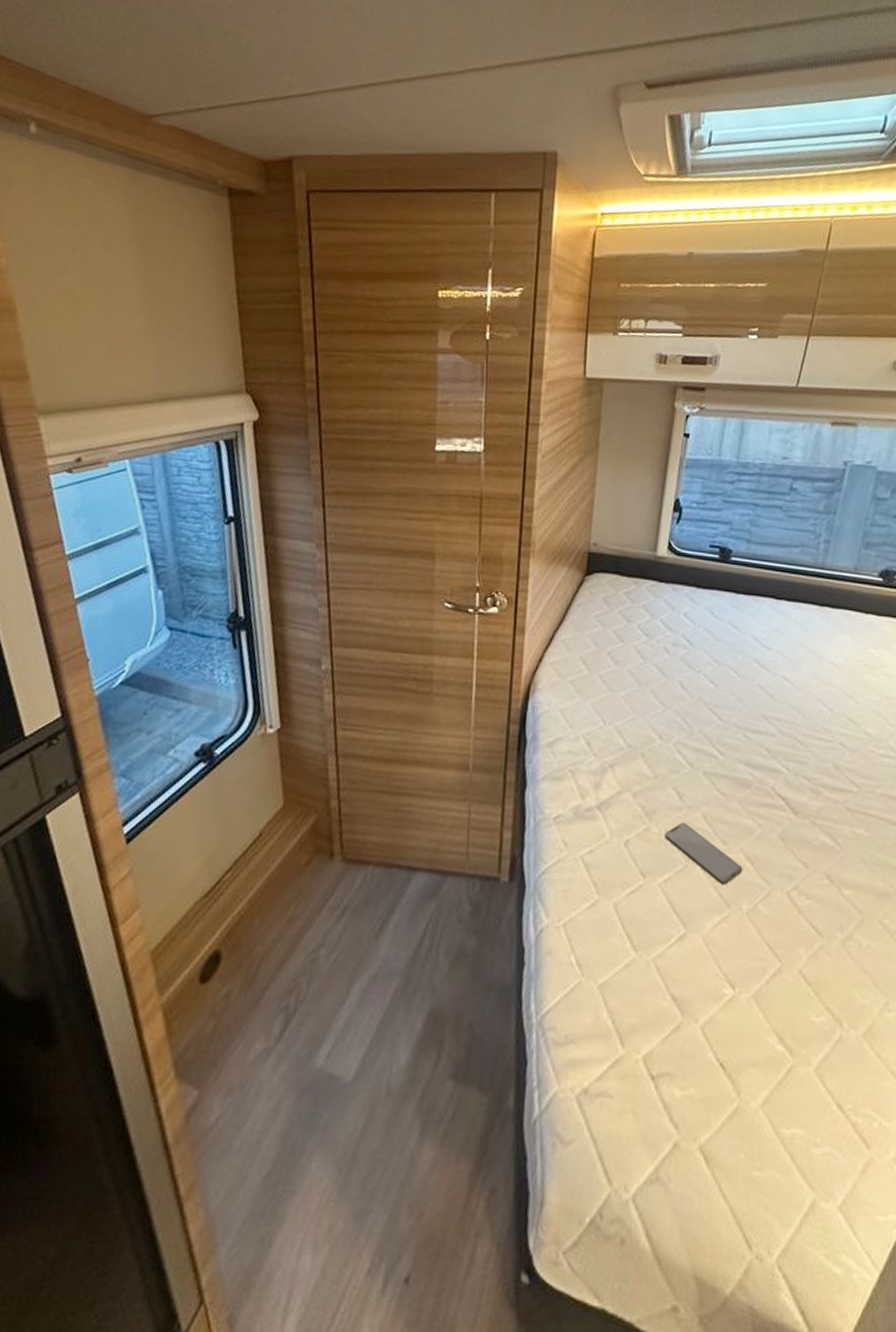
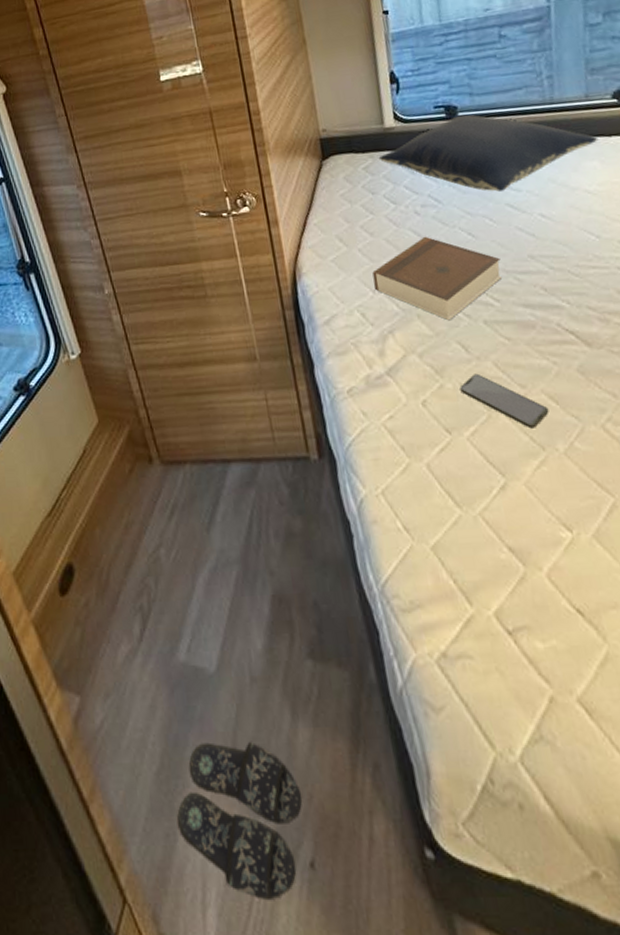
slippers: none [276,1151,412,1312] -> present [177,742,302,901]
book: none [607,675,735,765] -> present [372,236,503,321]
pillow: none [642,560,856,646] -> present [378,114,599,192]

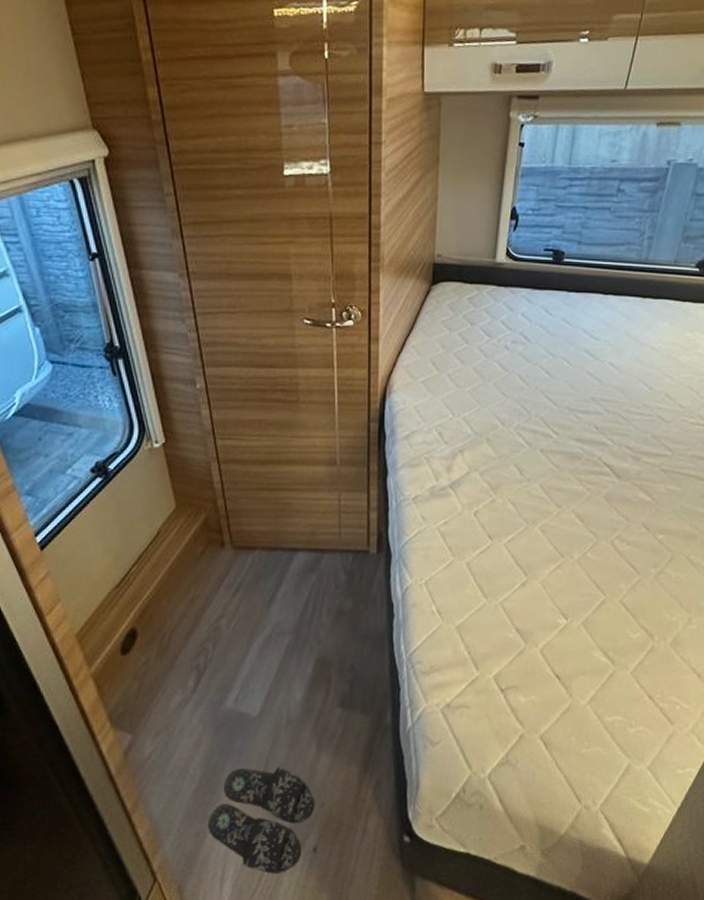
book: present [372,236,503,321] -> none [455,369,567,446]
pillow: present [378,114,599,192] -> none [483,261,674,338]
smartphone: present [459,373,549,429] -> none [508,492,574,540]

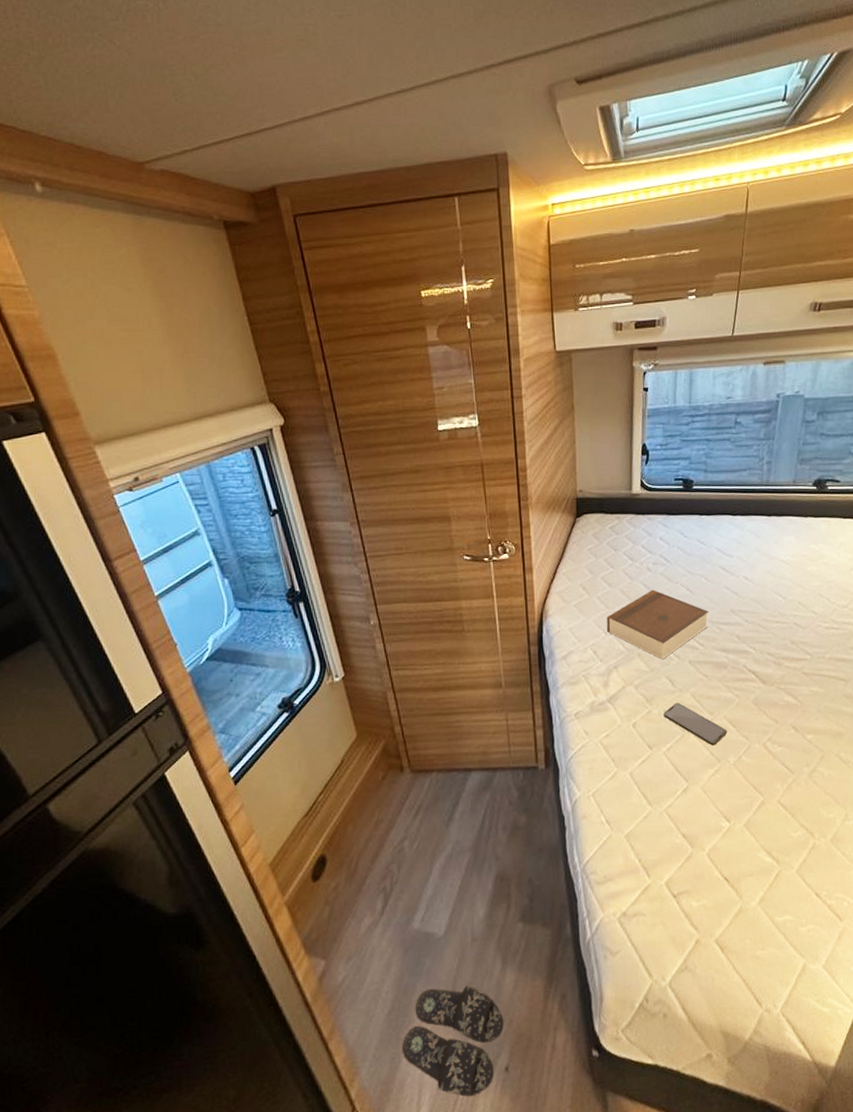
book: none [455,369,567,446] -> present [607,589,709,660]
smartphone: none [508,492,574,540] -> present [663,702,727,746]

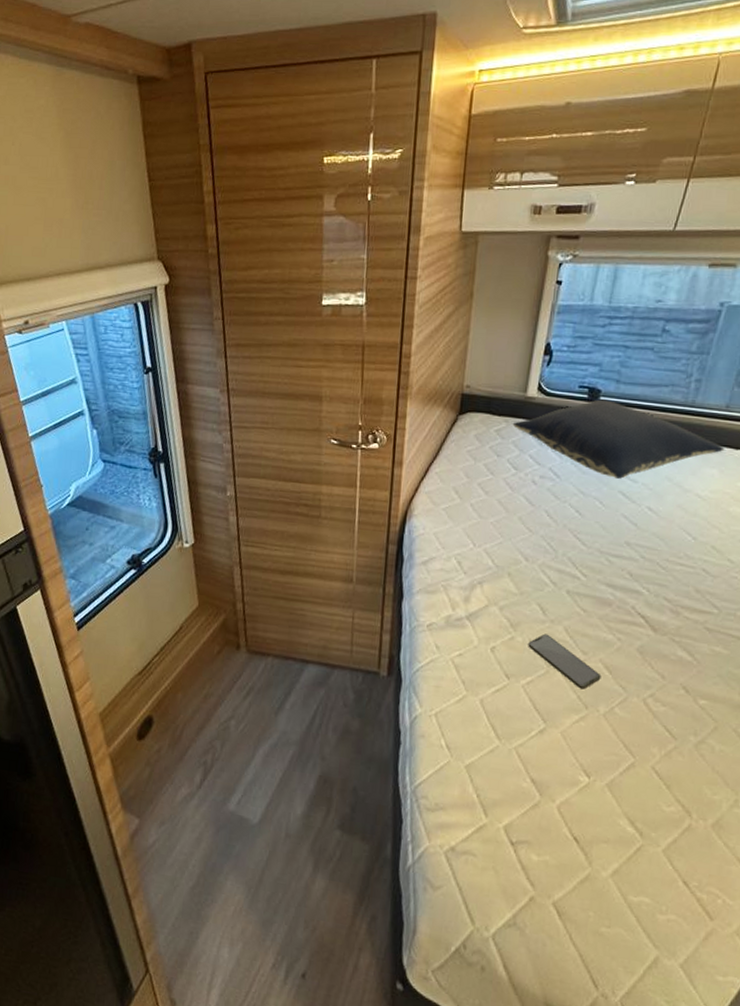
slippers: present [403,986,503,1097] -> none [202,873,307,993]
book: present [607,589,709,660] -> none [476,504,599,584]
pillow: none [623,488,797,556] -> present [512,399,725,479]

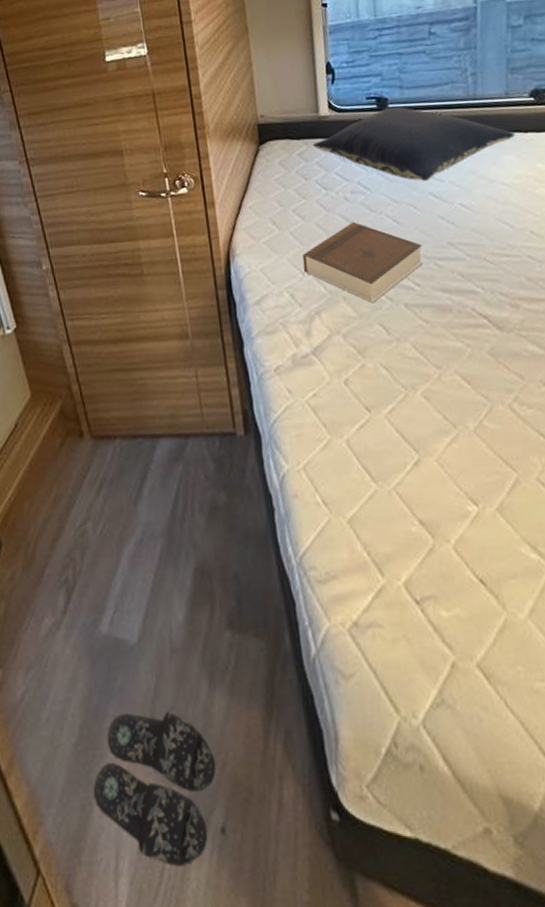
slippers: none [202,873,307,993] -> present [94,712,216,867]
book: none [476,504,599,584] -> present [302,221,424,303]
smartphone: present [528,633,601,690] -> none [380,354,462,408]

